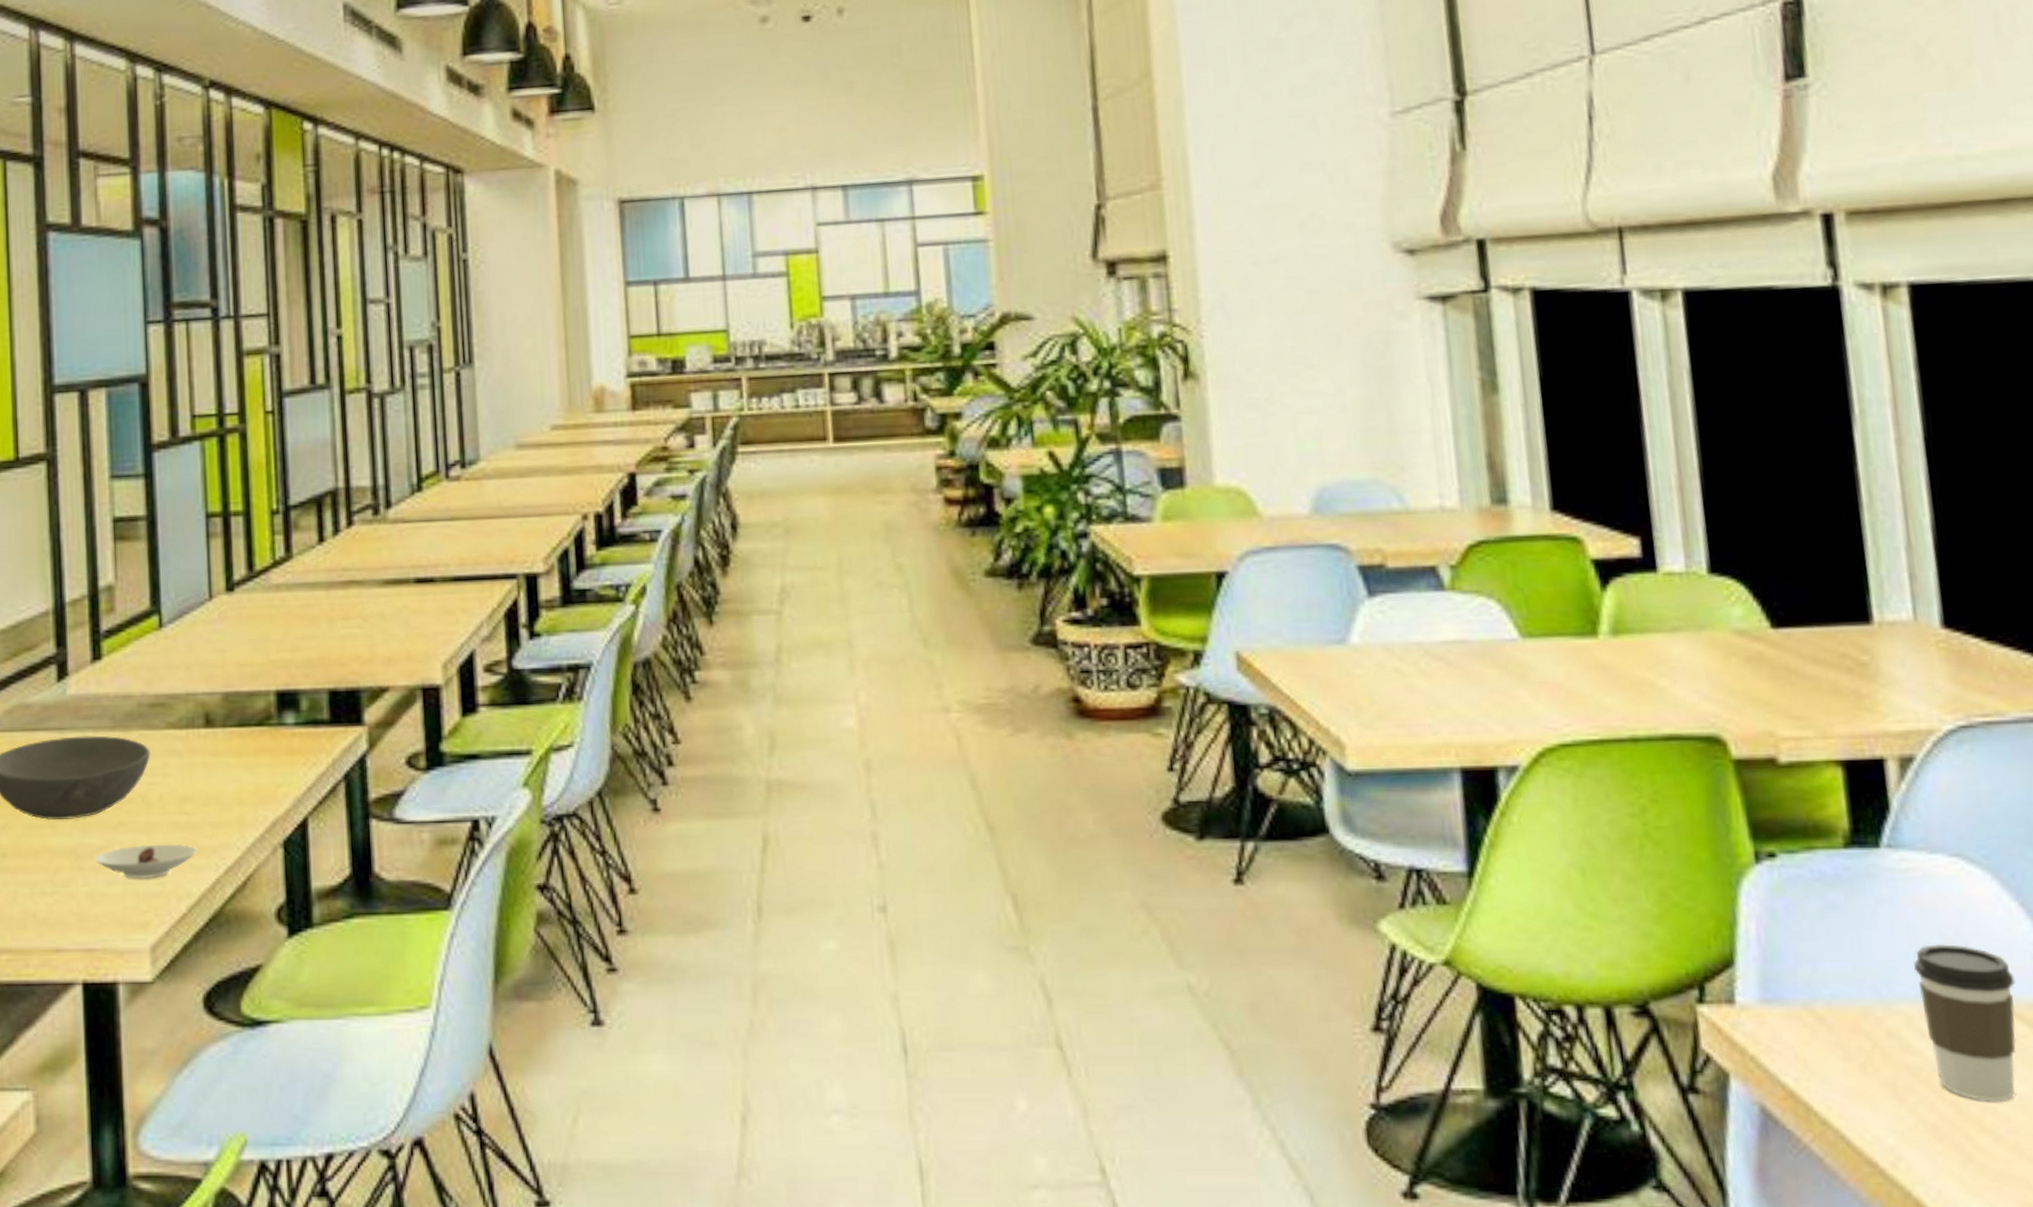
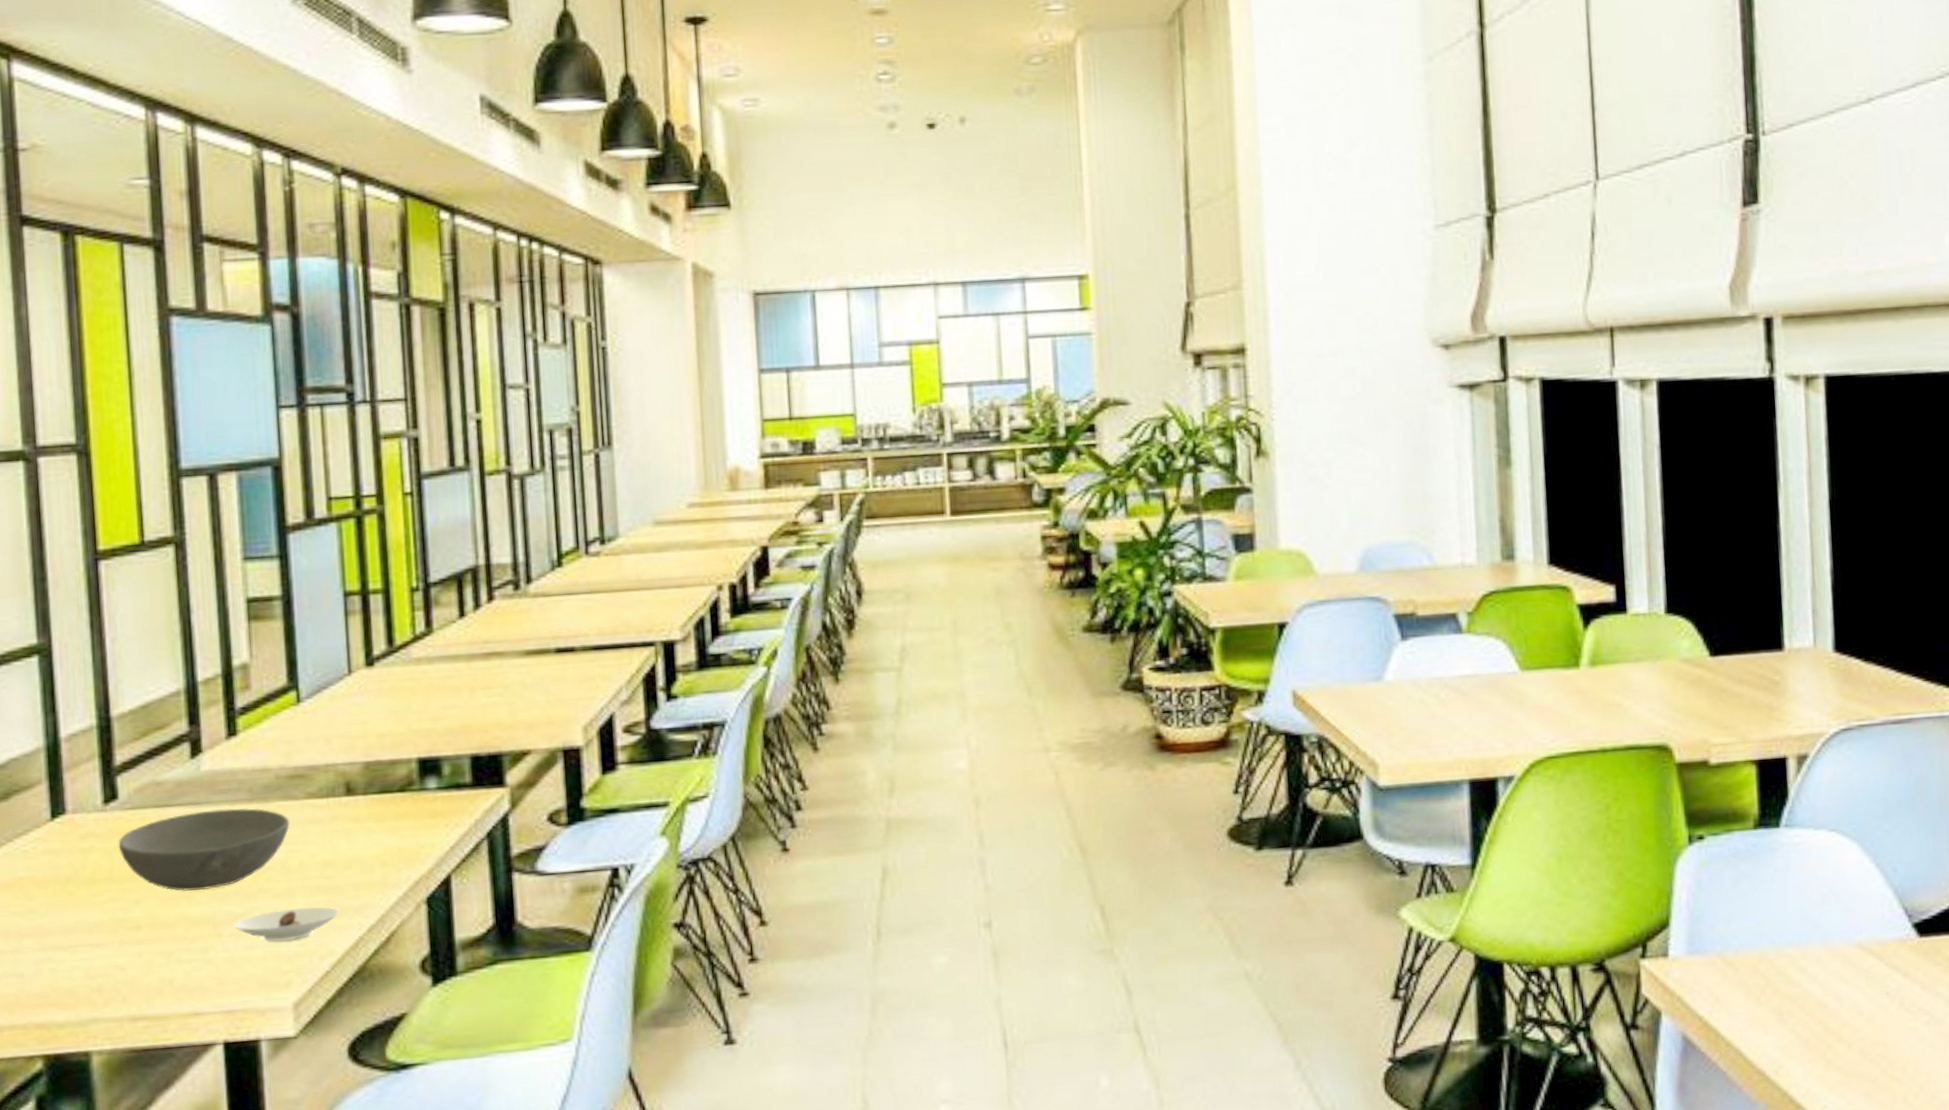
coffee cup: present [1914,944,2017,1101] -> none [1799,900,1869,1018]

